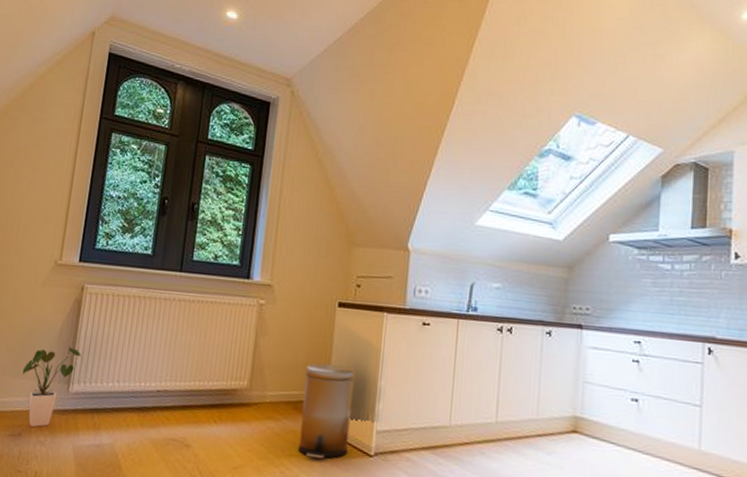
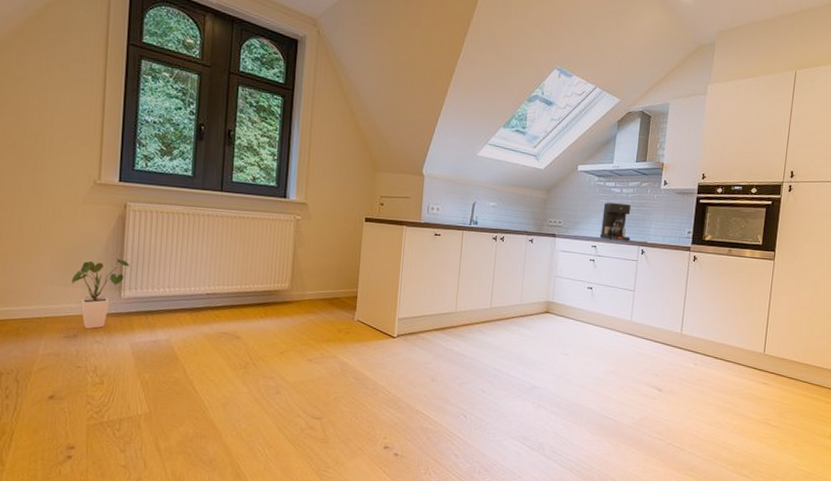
pedal bin: present [298,363,355,460] -> none [334,267,380,342]
coffee maker: none [644,282,690,336] -> present [599,202,631,242]

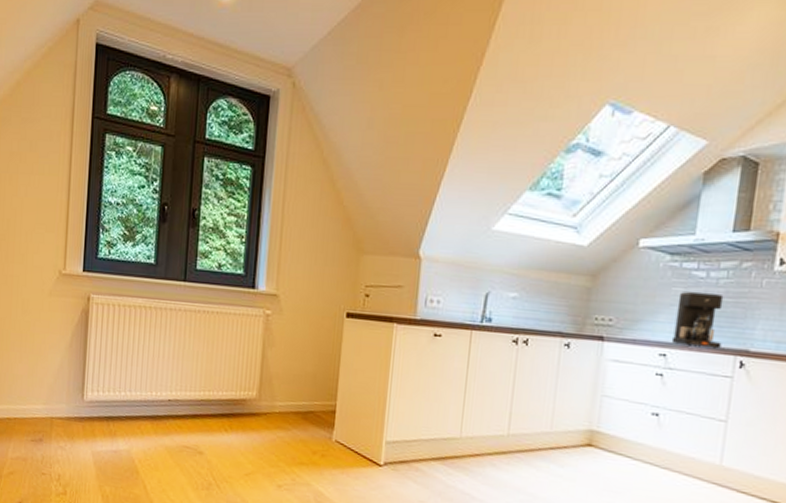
house plant: present [72,258,130,330] -> none [38,356,93,434]

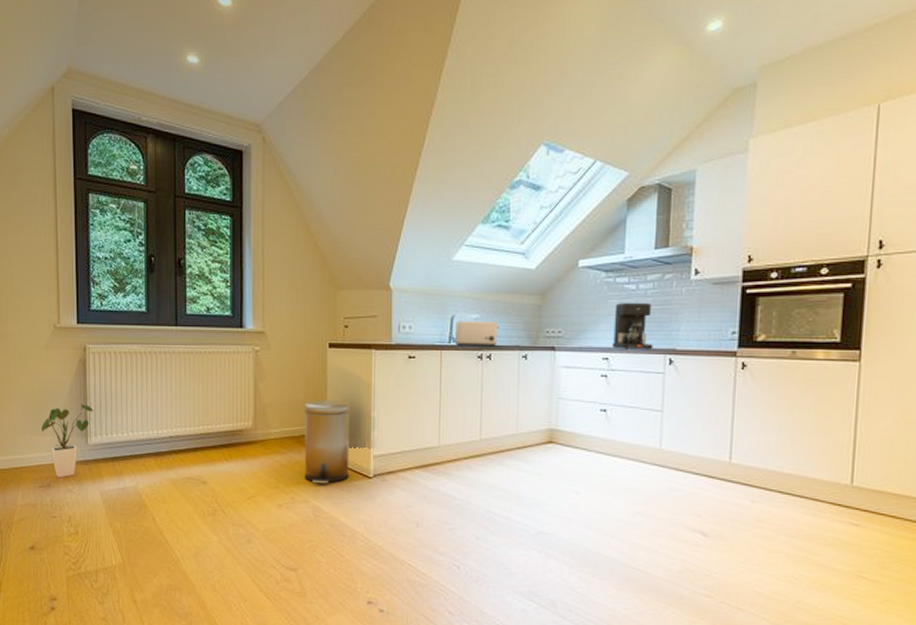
house plant: none [38,356,93,434] -> present [42,403,94,478]
pedal bin: none [308,374,364,468] -> present [304,399,350,484]
toaster: none [488,298,540,331] -> present [455,320,499,347]

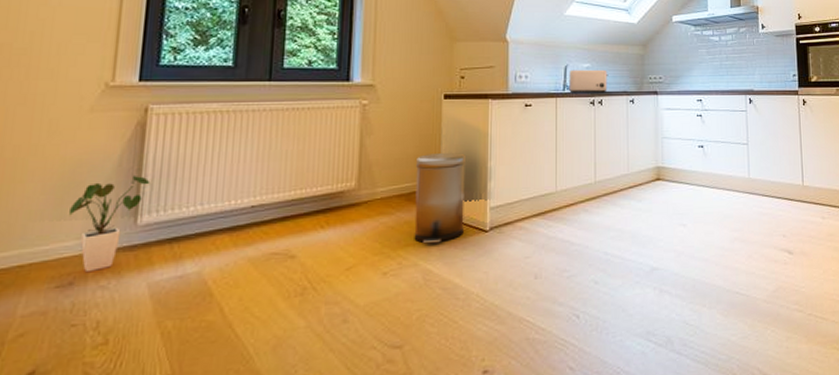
coffee maker: present [611,302,653,350] -> none [703,51,736,92]

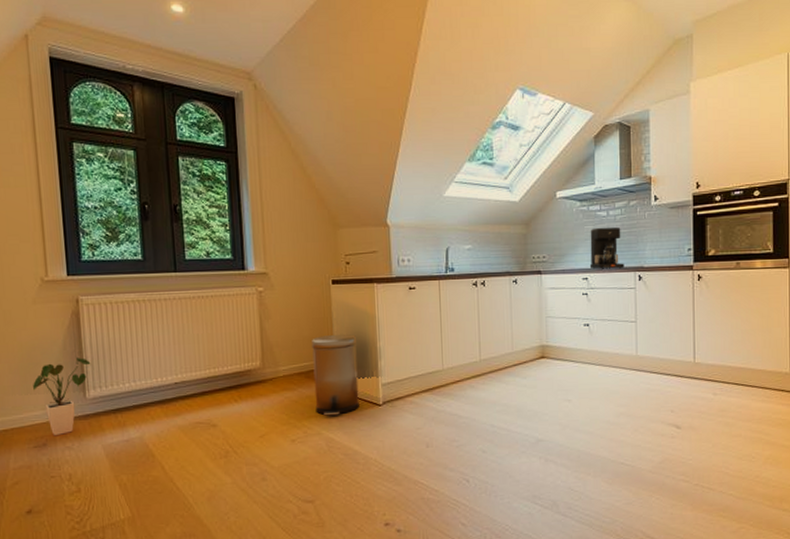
toaster: present [569,69,609,94] -> none [451,250,491,276]
coffee maker: none [703,51,736,92] -> present [589,227,625,270]

